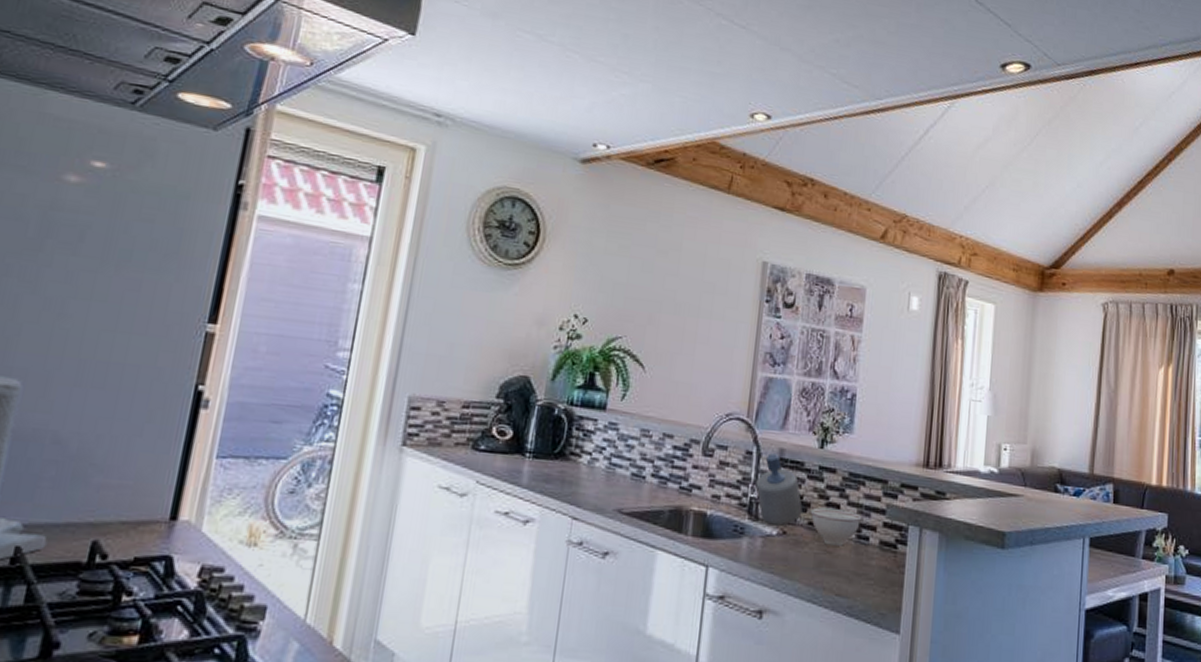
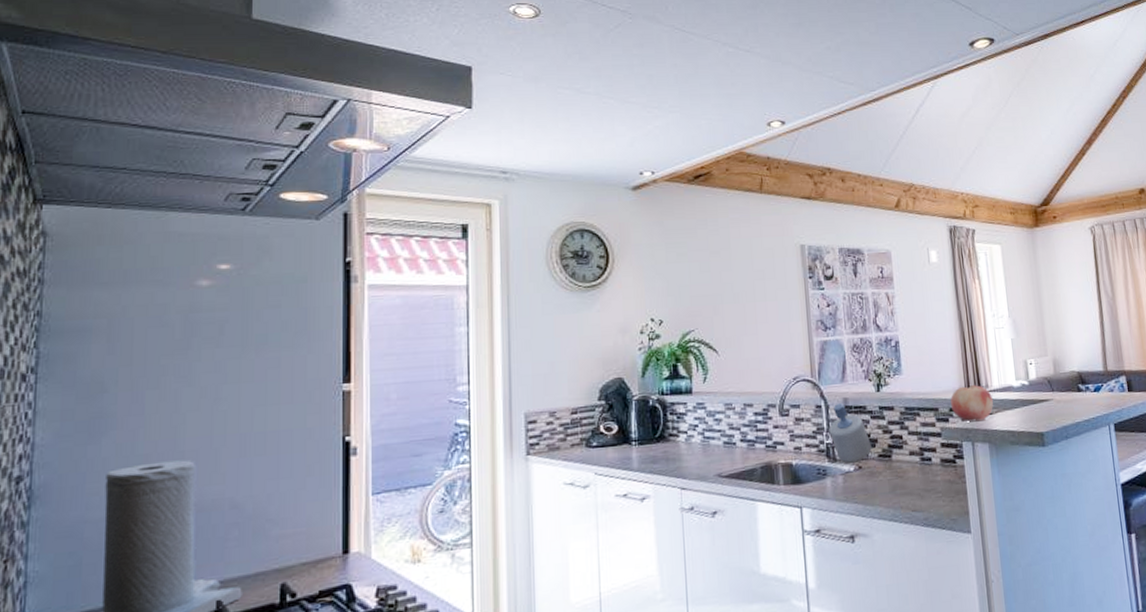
bowl: present [810,507,862,546] -> none [878,439,923,471]
fruit: none [903,461,953,505] -> present [950,385,993,422]

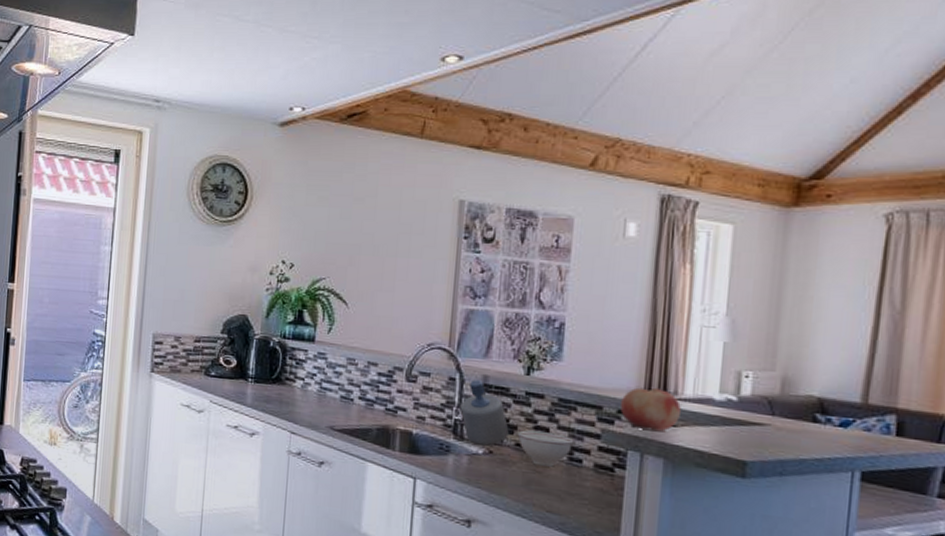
bowl: none [878,439,923,471] -> present [517,430,574,467]

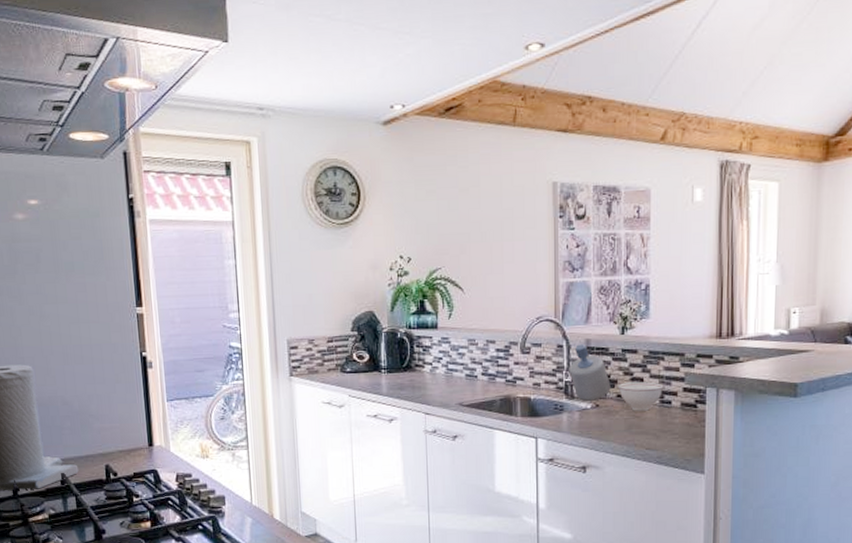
fruit: present [621,388,681,432] -> none [699,332,745,369]

